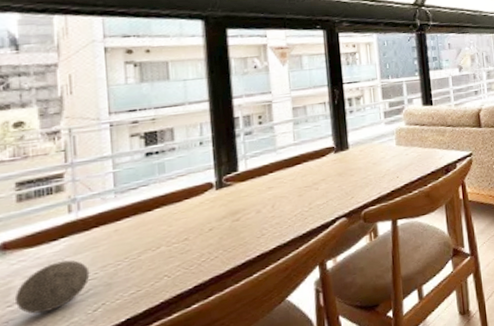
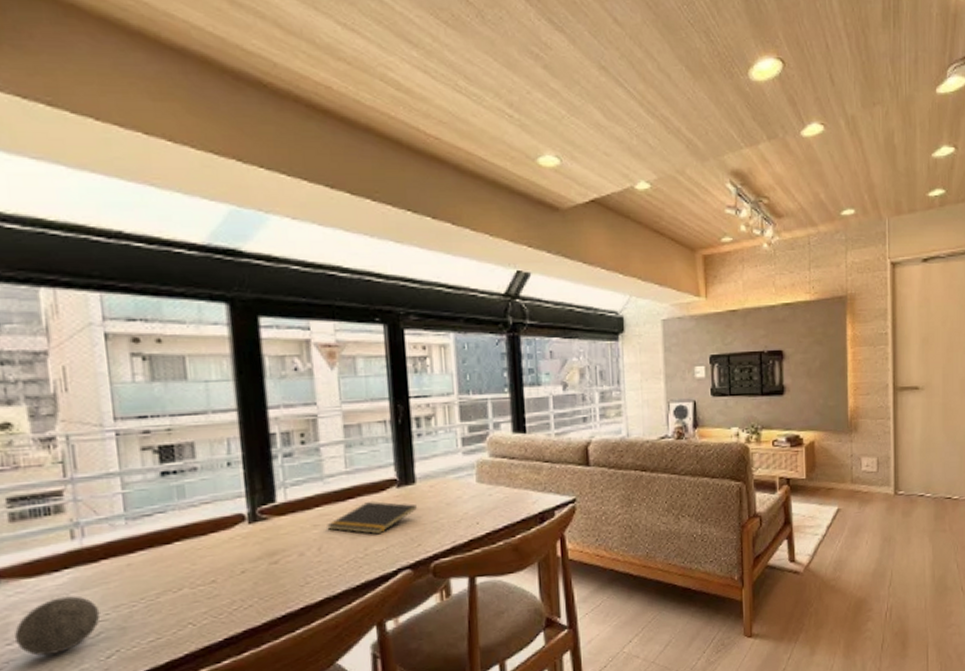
notepad: none [279,165,350,192] -> present [327,502,417,535]

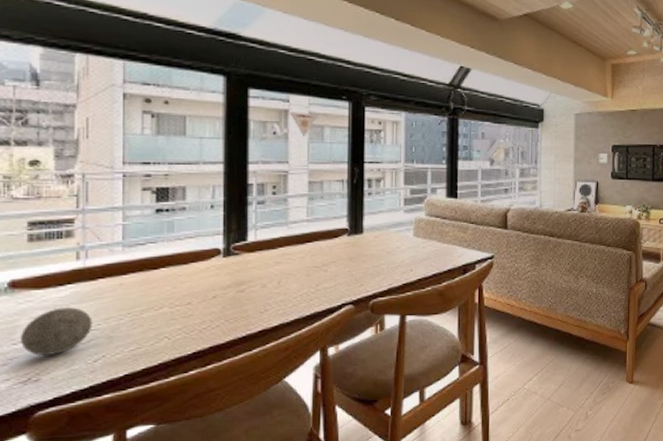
notepad: present [327,502,417,535] -> none [287,246,362,274]

